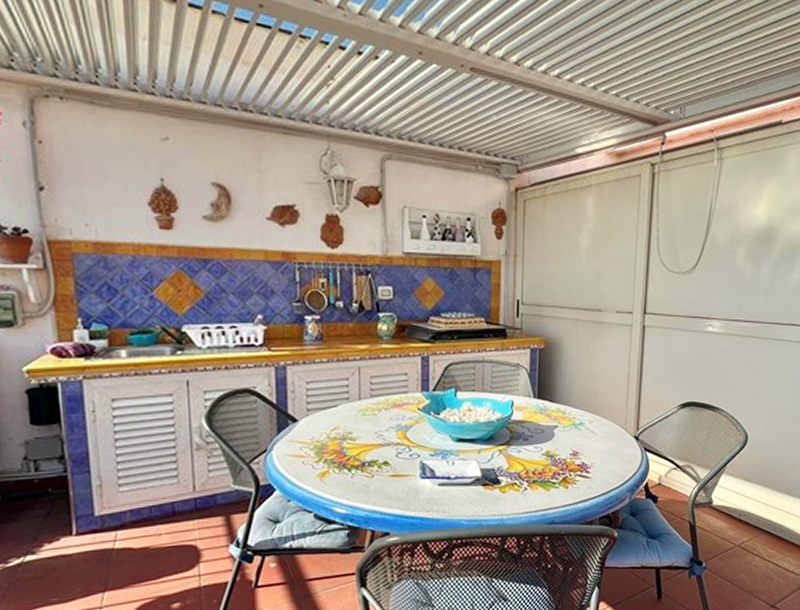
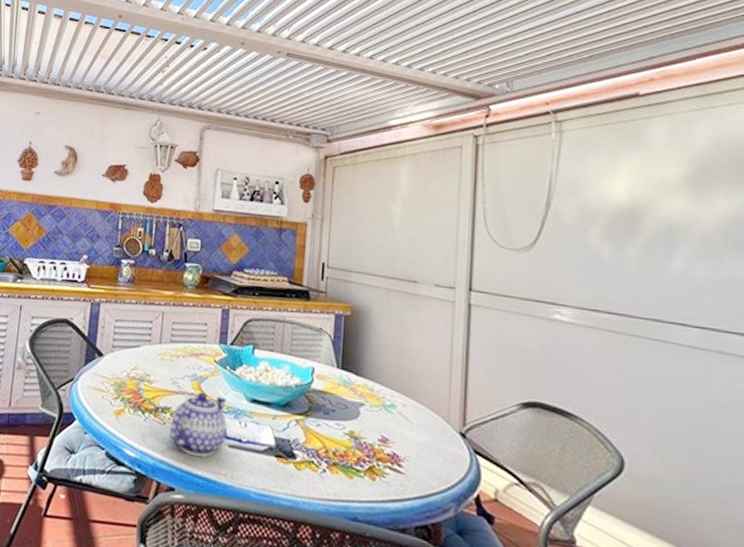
teapot: none [379,440,435,501] -> present [169,392,227,458]

